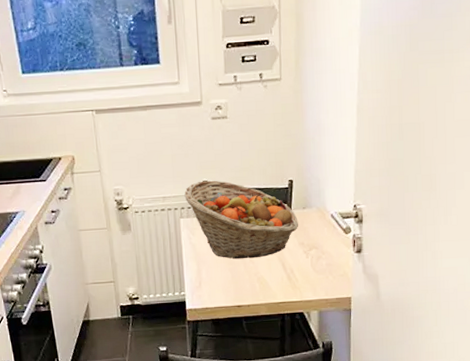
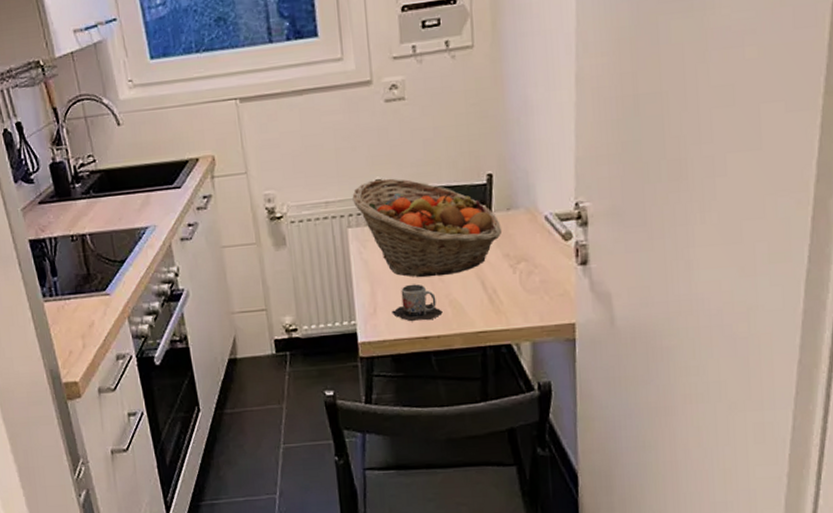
mug: none [213,264,252,294] -> present [392,284,443,322]

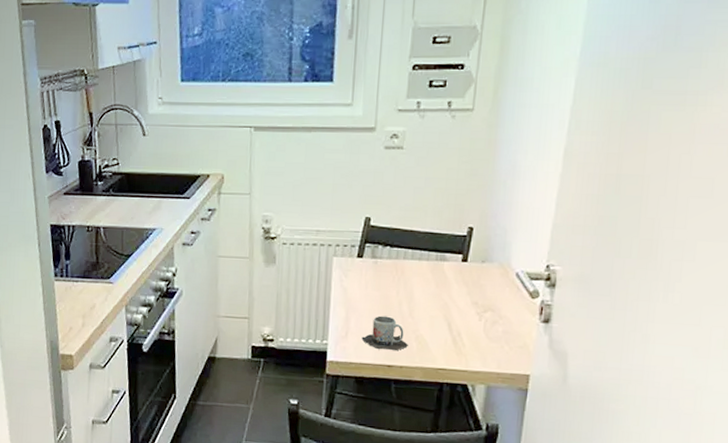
fruit basket: present [352,178,502,278] -> none [341,217,475,313]

